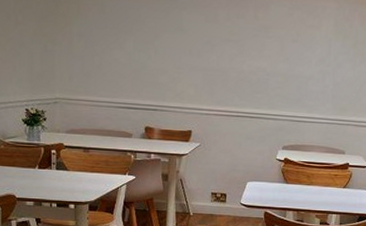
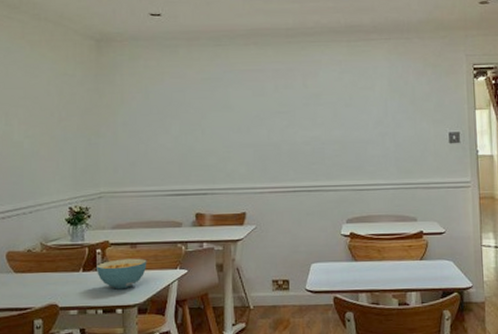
cereal bowl: none [52,160,99,188] -> present [97,258,147,290]

